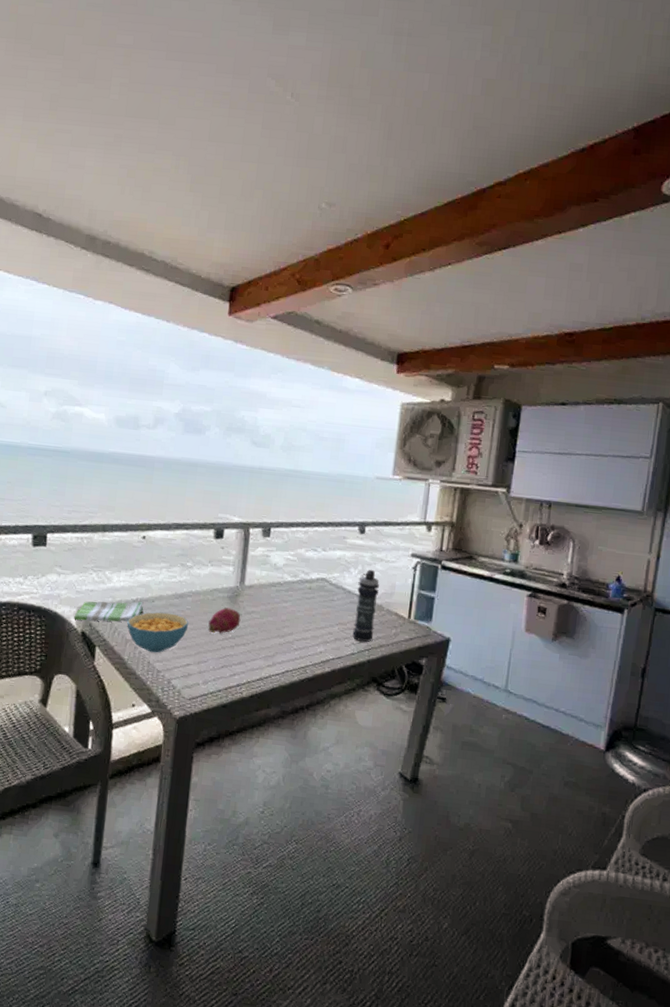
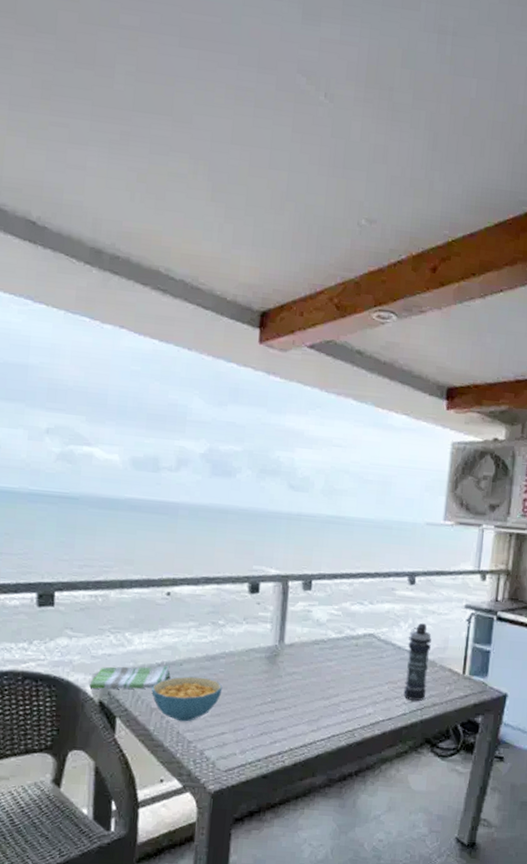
fruit: present [208,607,241,634] -> none [244,669,281,698]

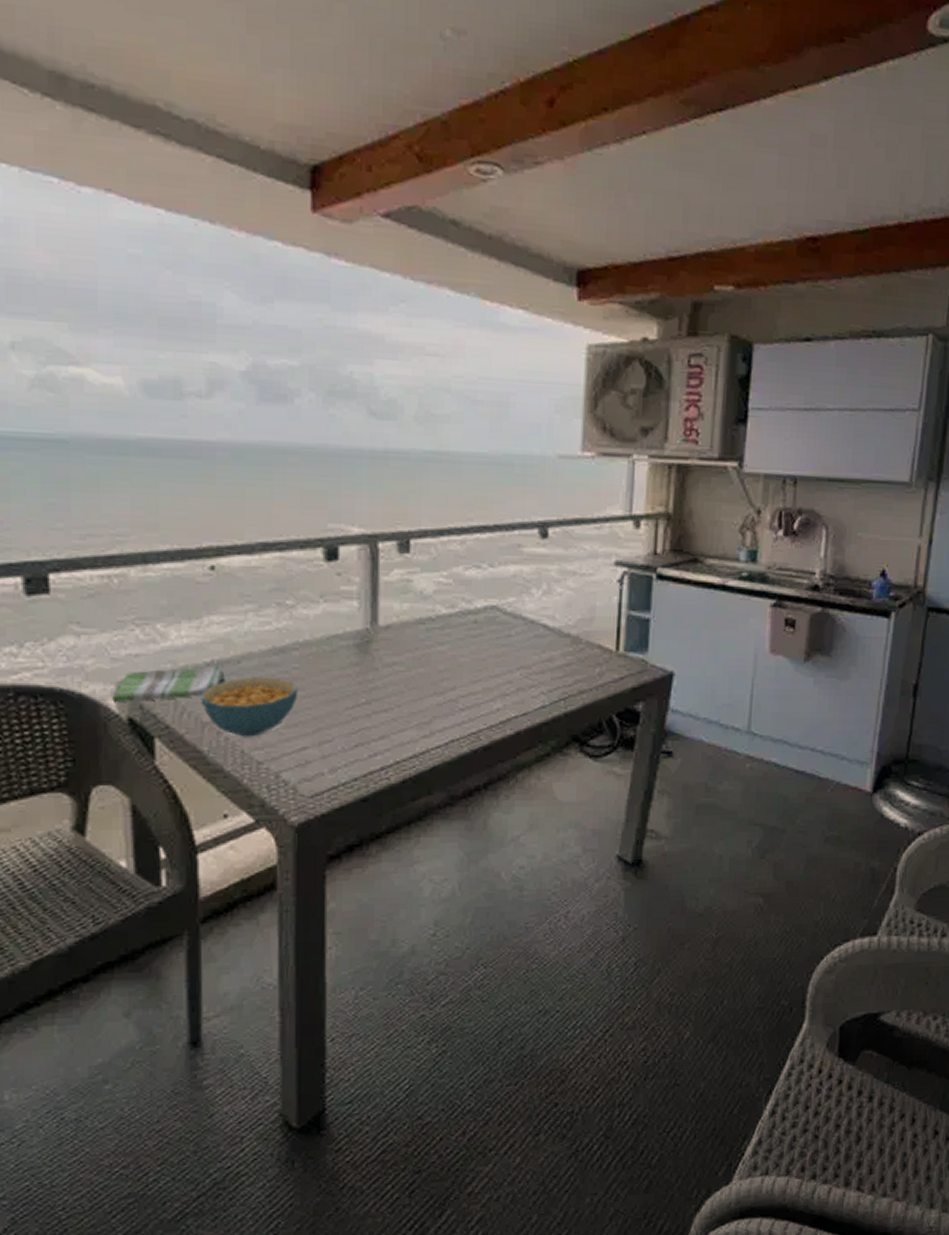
smoke grenade: present [403,622,432,701] -> none [541,587,573,690]

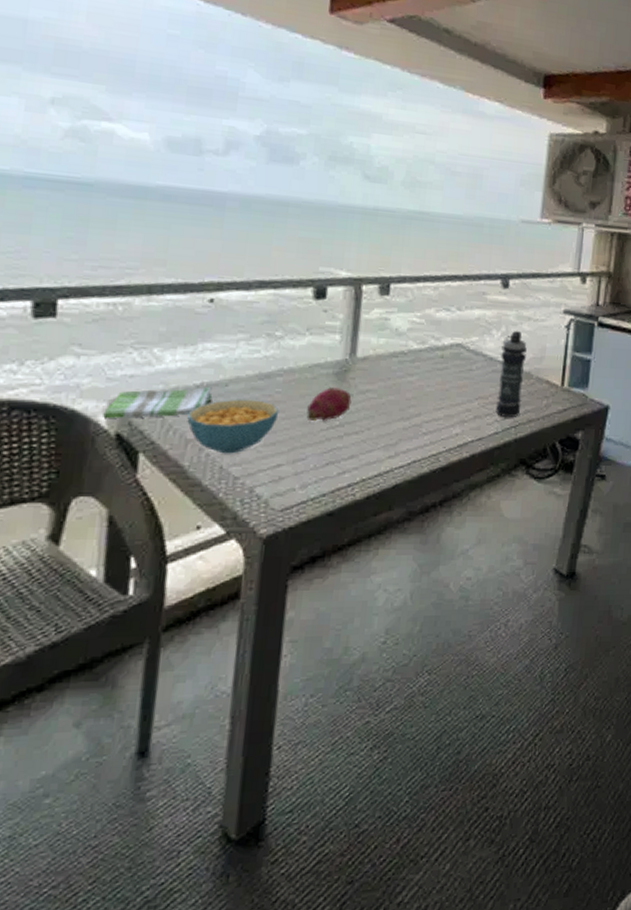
fruit: none [329,661,377,700] -> present [306,387,352,422]
smoke grenade: none [541,587,573,690] -> present [495,330,527,418]

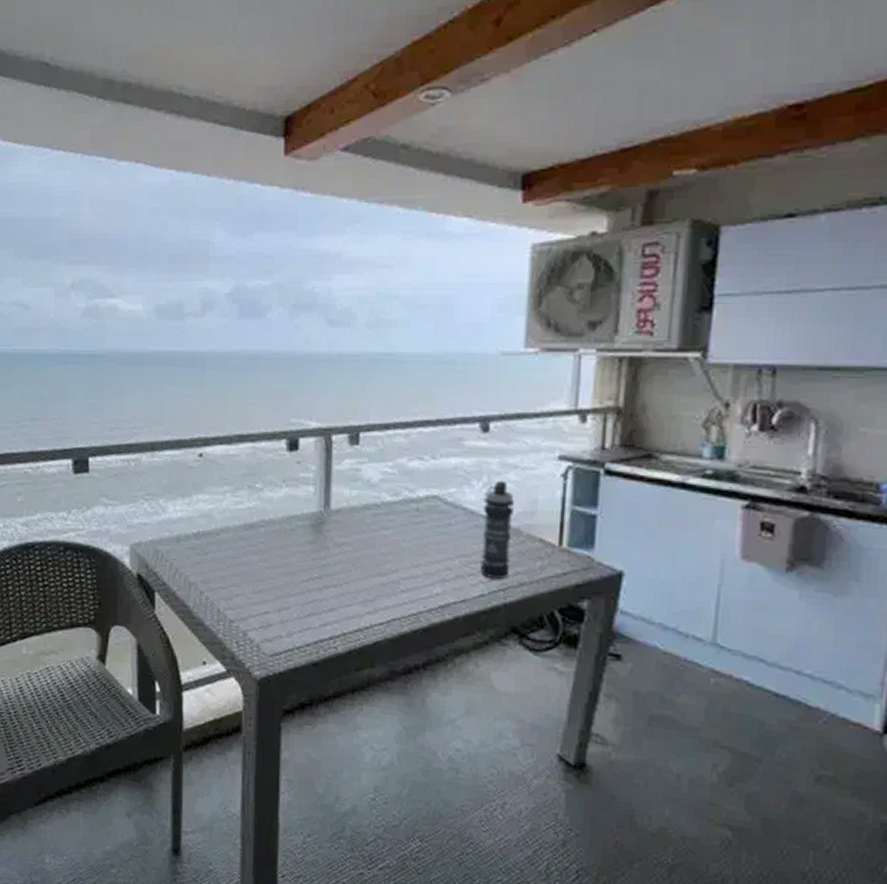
dish towel: present [103,386,212,418] -> none [127,534,207,562]
cereal bowl: present [187,399,280,454] -> none [189,547,264,599]
fruit: present [306,387,352,422] -> none [288,539,329,573]

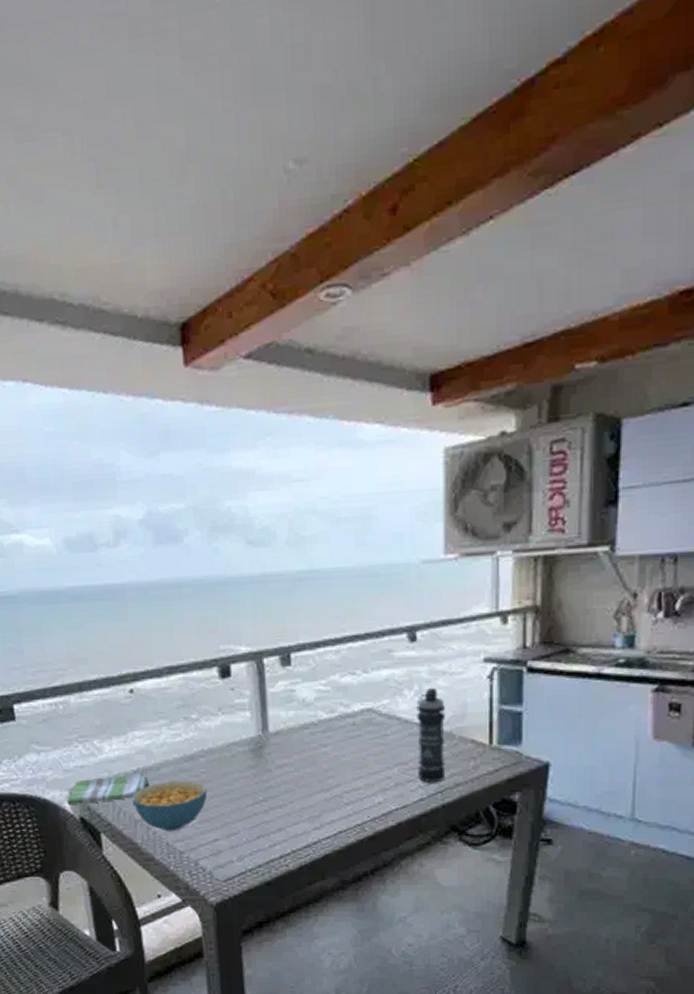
dish towel: none [127,534,207,562] -> present [67,771,148,804]
cereal bowl: none [189,547,264,599] -> present [132,780,208,832]

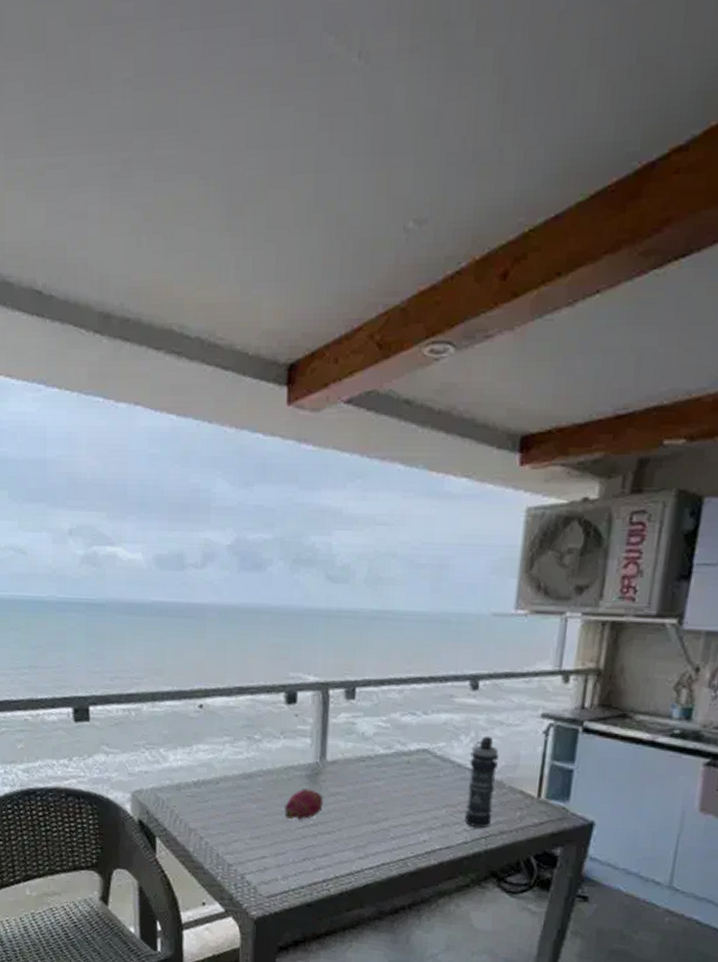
dish towel: present [67,771,148,804] -> none [128,783,206,809]
cereal bowl: present [132,780,208,832] -> none [189,795,261,844]
fruit: none [231,764,271,798] -> present [284,788,324,820]

